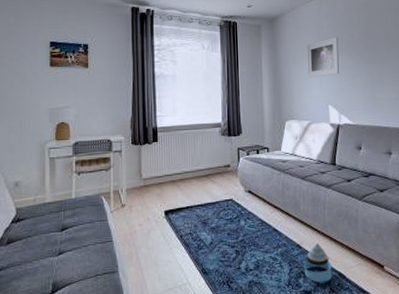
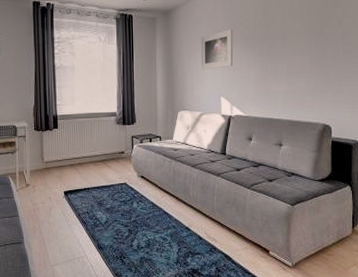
stacking toy: present [303,243,332,282] -> none [191,226,219,262]

